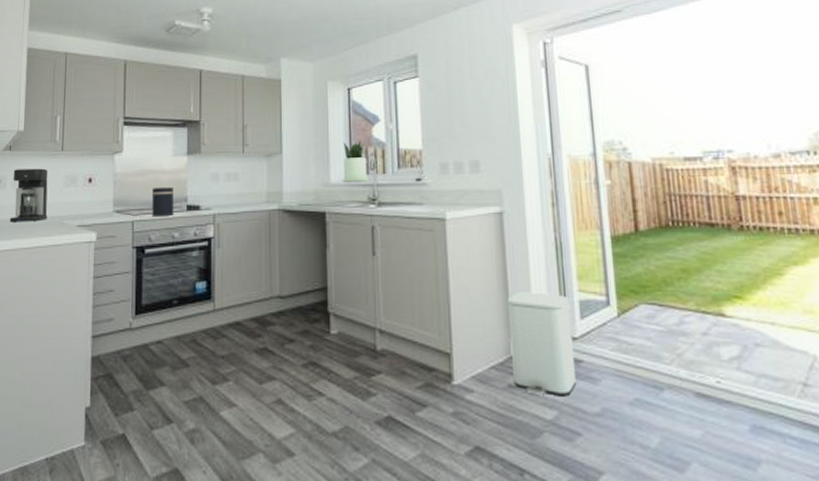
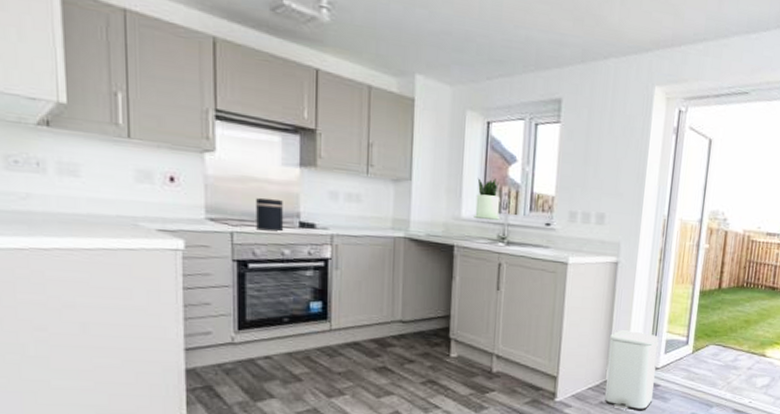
coffee maker: present [9,168,48,224] -> none [56,151,114,220]

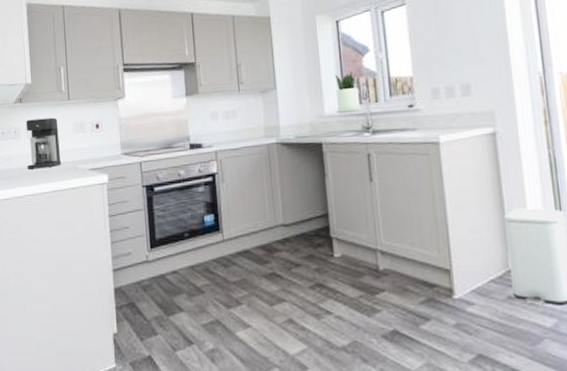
coffee maker: none [56,151,114,220] -> present [25,117,62,171]
cylinder: present [256,197,284,232] -> none [156,127,179,157]

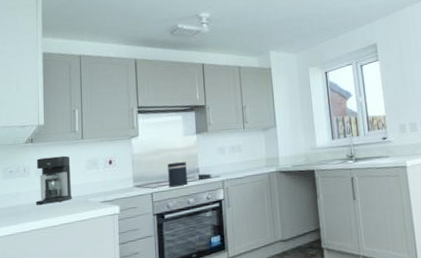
cylinder: none [156,127,179,157] -> present [168,161,188,188]
planter: present [334,71,363,114] -> none [324,112,347,146]

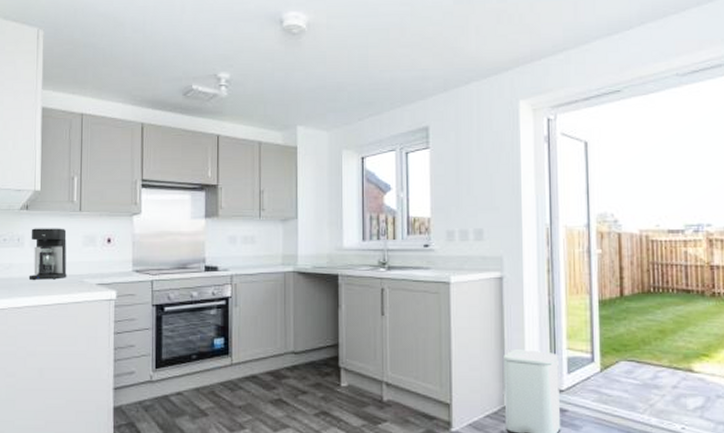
cylinder: present [168,161,188,188] -> none [171,248,193,277]

